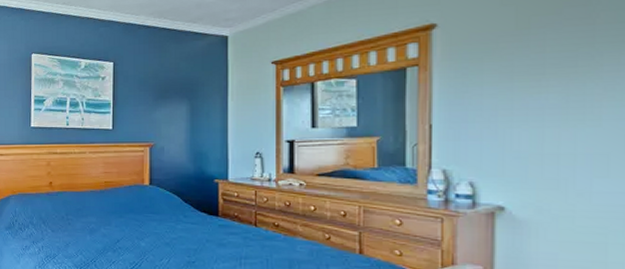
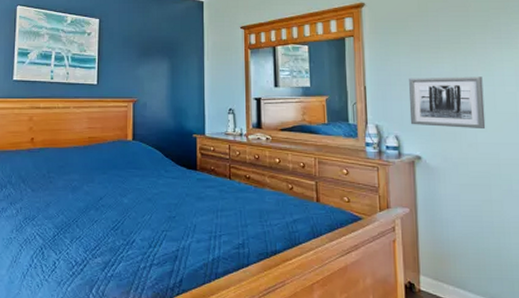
wall art: none [492,108,609,175] -> present [409,76,486,130]

